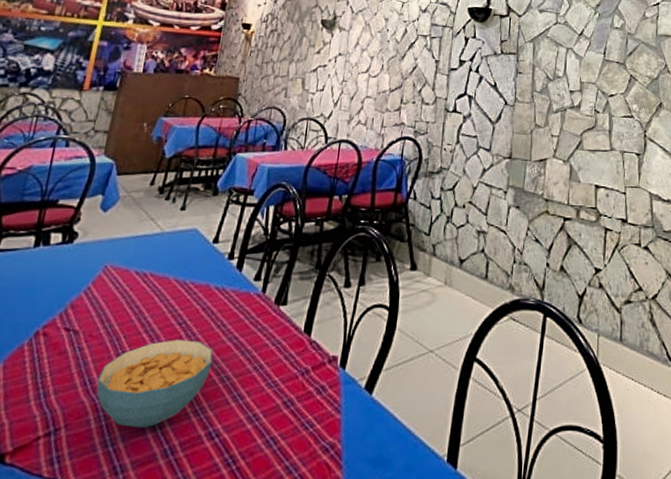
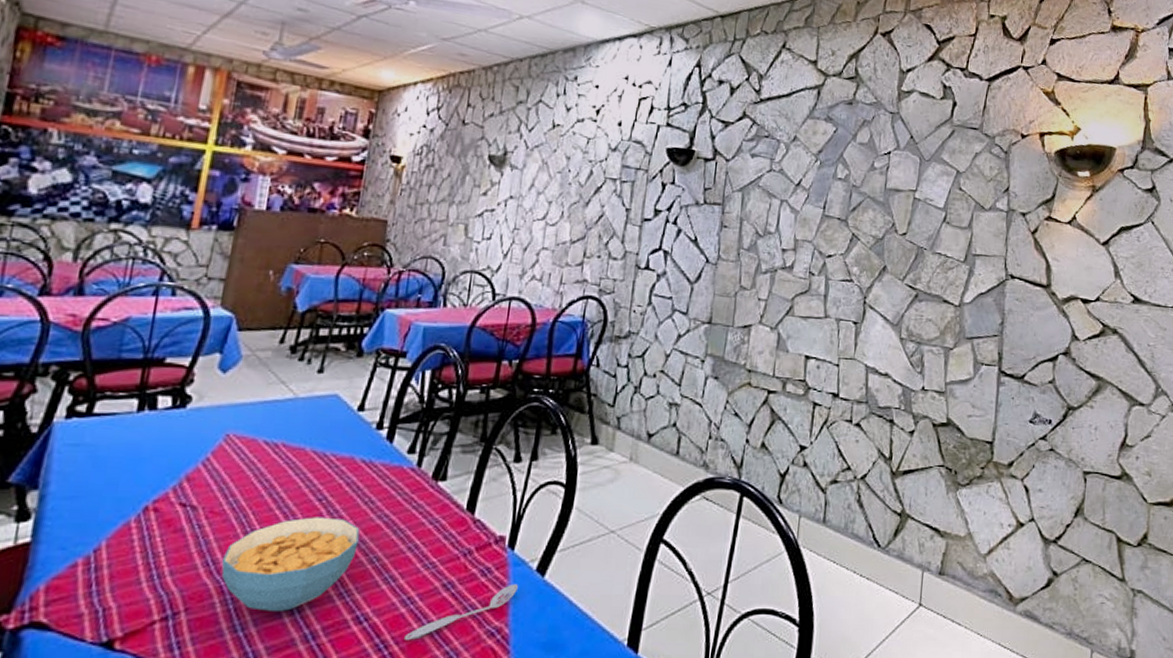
spoon: none [249,401,349,455] -> present [403,583,518,640]

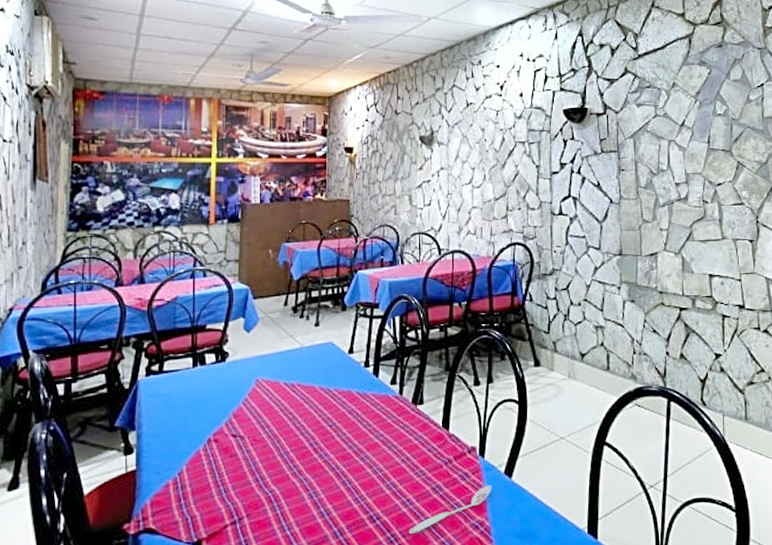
cereal bowl: present [221,517,360,611] -> none [267,439,364,515]

